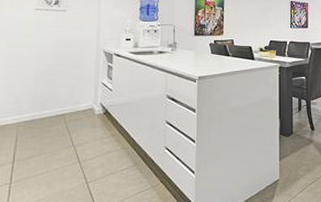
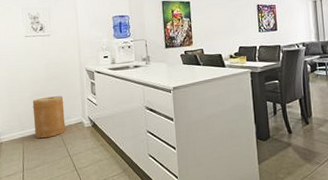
basket: none [33,78,74,125] -> present [32,96,66,139]

